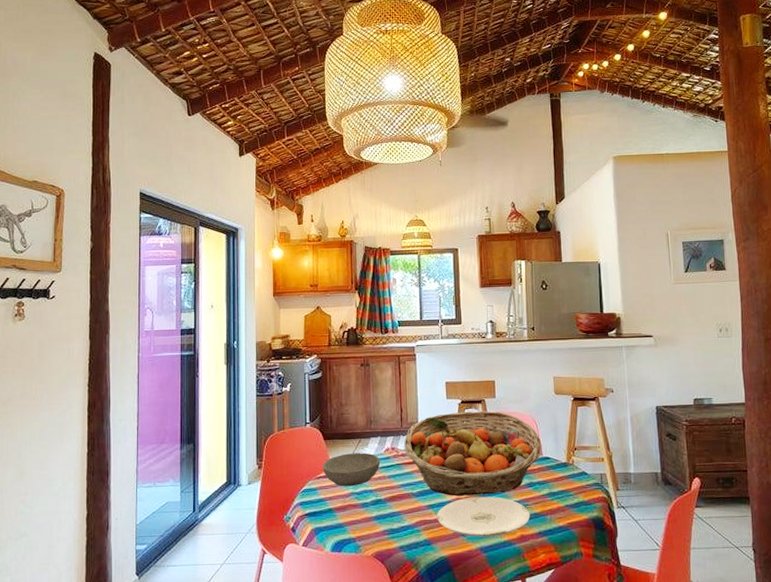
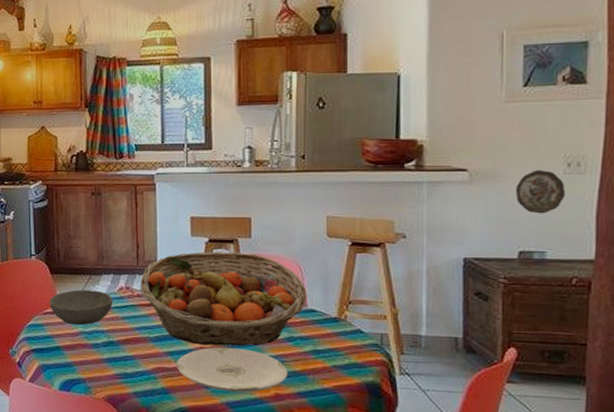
decorative plate: none [686,335,721,369] -> present [515,170,566,214]

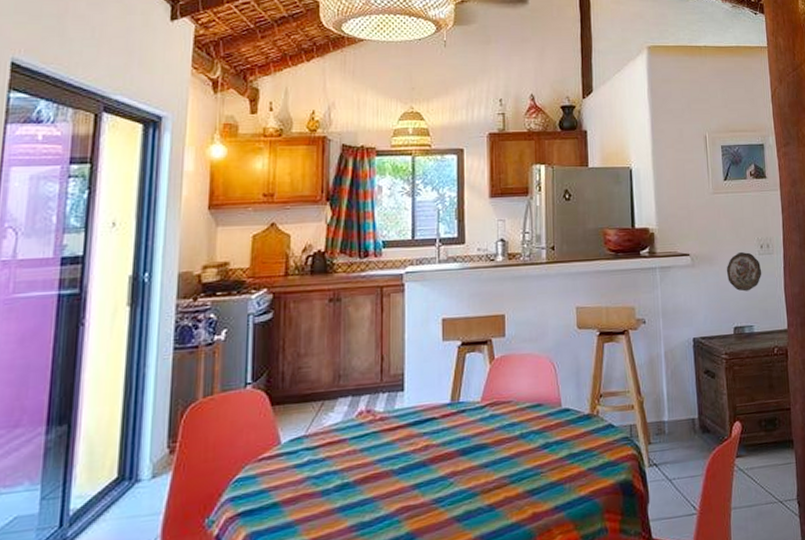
bowl: present [49,290,113,326] -> none [267,419,350,470]
fruit basket: present [140,252,307,346] -> none [384,353,561,470]
plate: present [177,347,288,393] -> none [425,465,545,523]

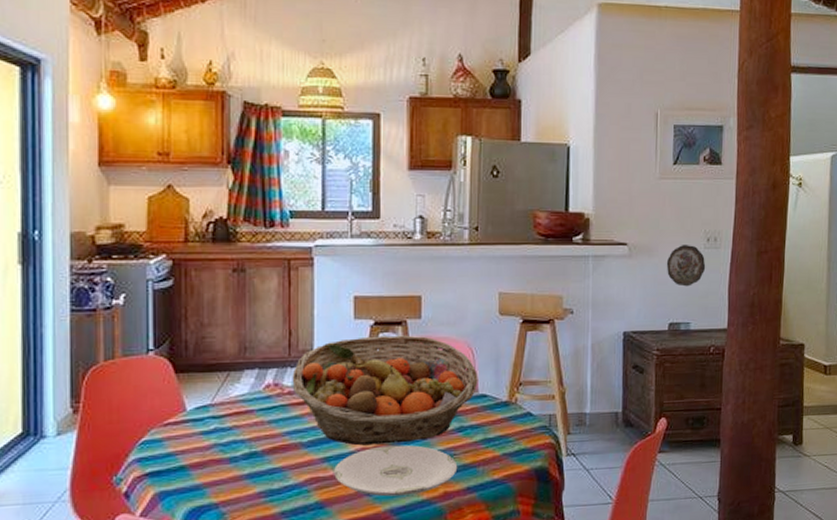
fruit basket: none [384,353,561,470] -> present [292,335,478,446]
plate: none [425,465,545,523] -> present [334,445,458,497]

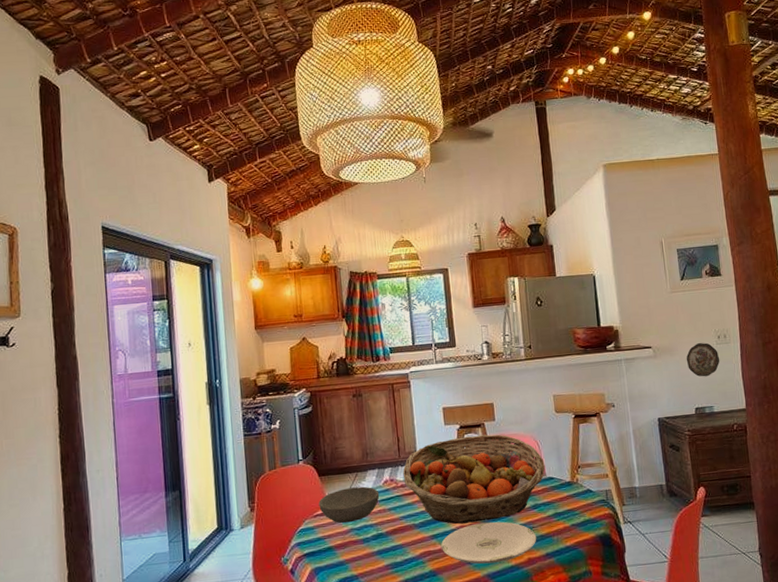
bowl: none [172,390,258,437] -> present [318,486,380,523]

